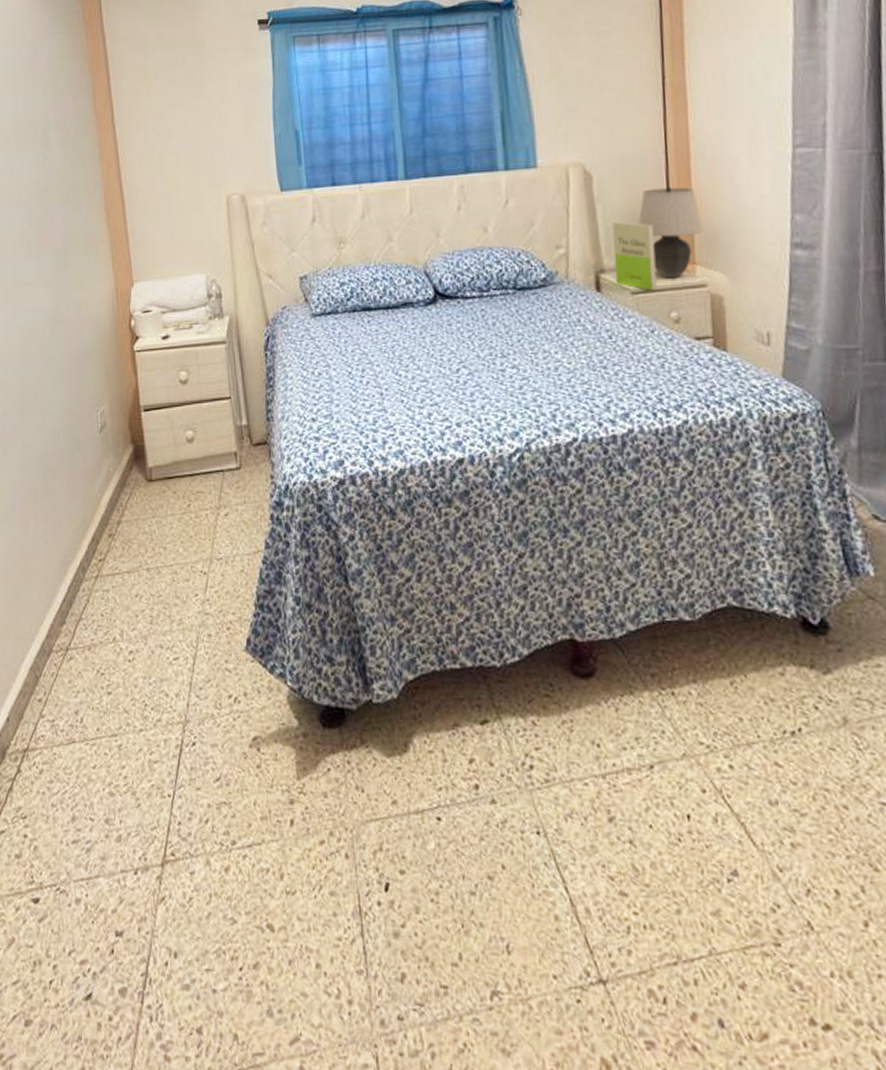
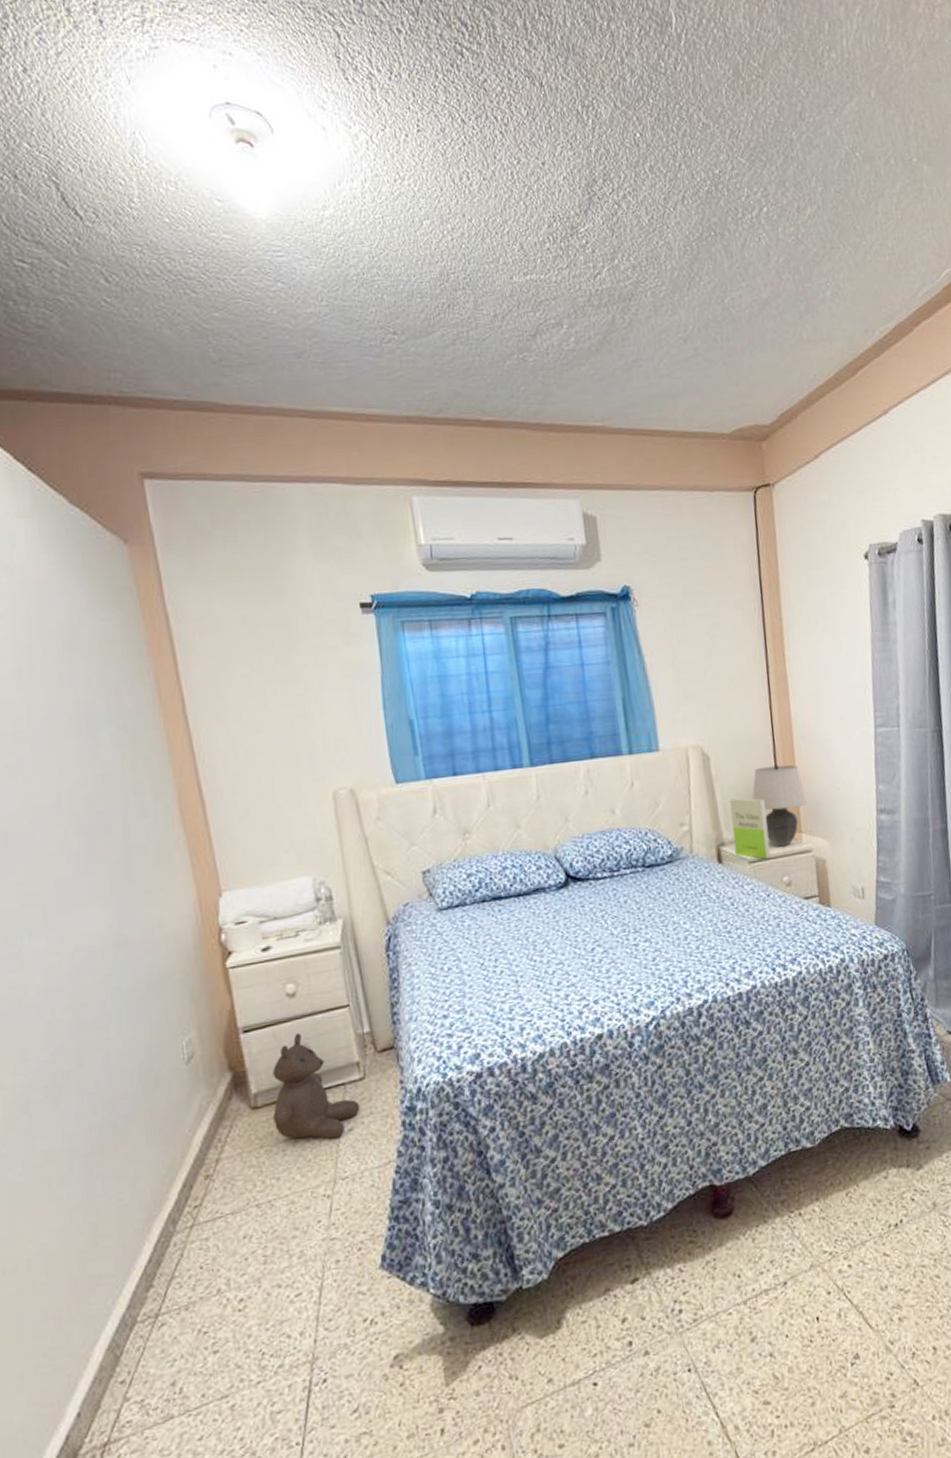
teddy bear: none [163,418,235,520] -> present [272,1033,360,1139]

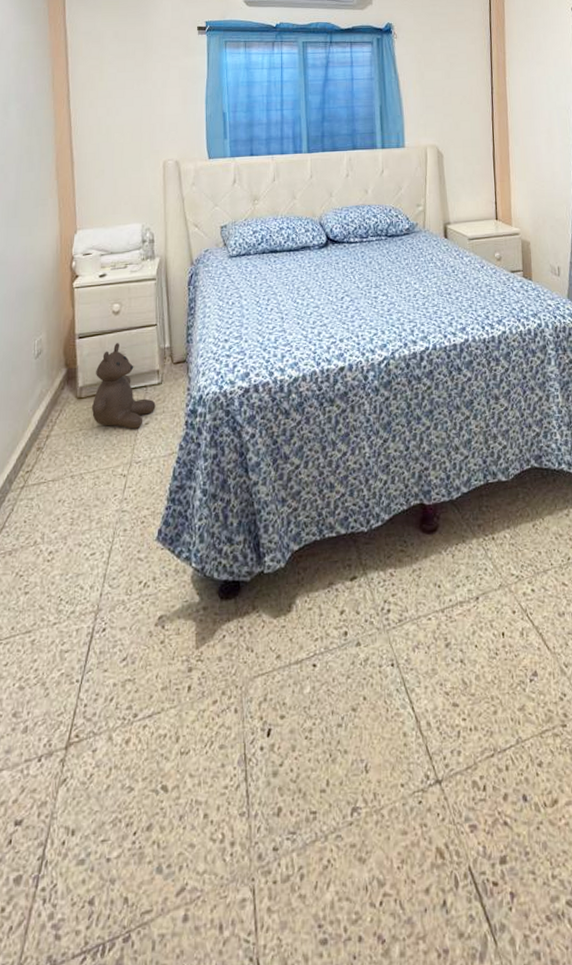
book: present [730,798,771,859] -> none [457,188,486,237]
table lamp: present [751,764,807,847] -> none [473,164,517,229]

